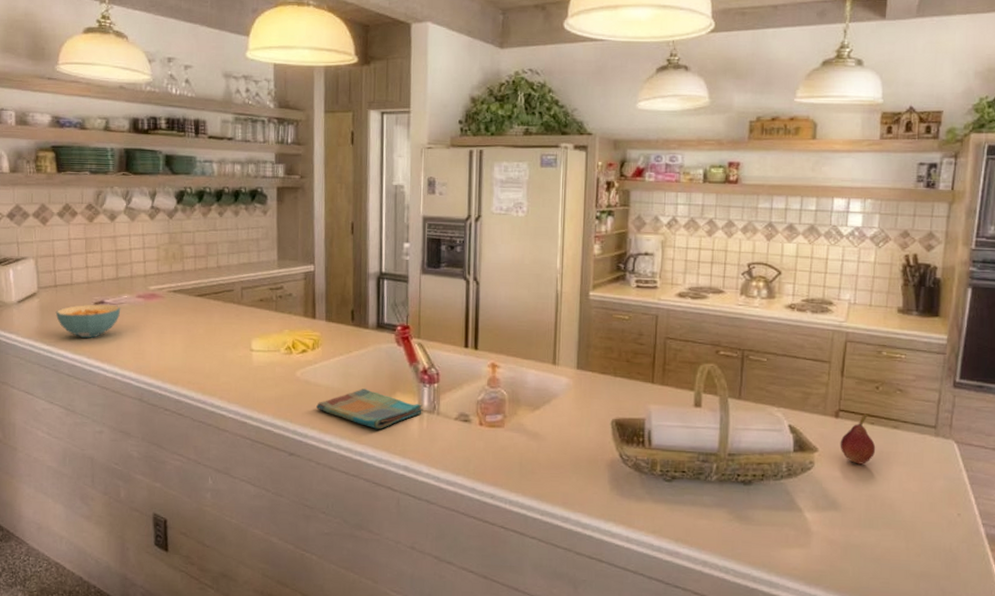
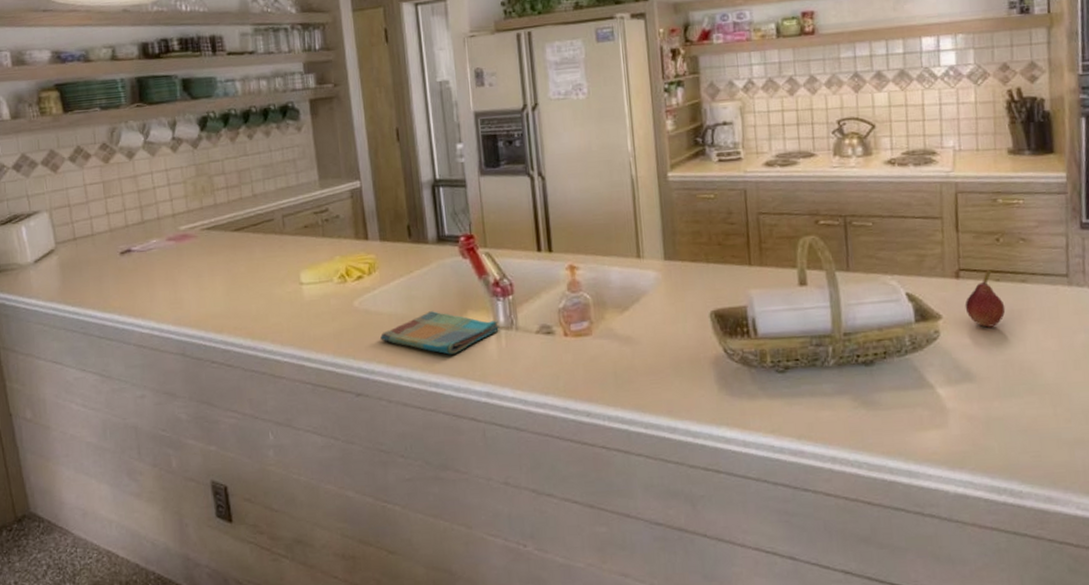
cereal bowl: present [55,304,121,338] -> none [78,252,151,293]

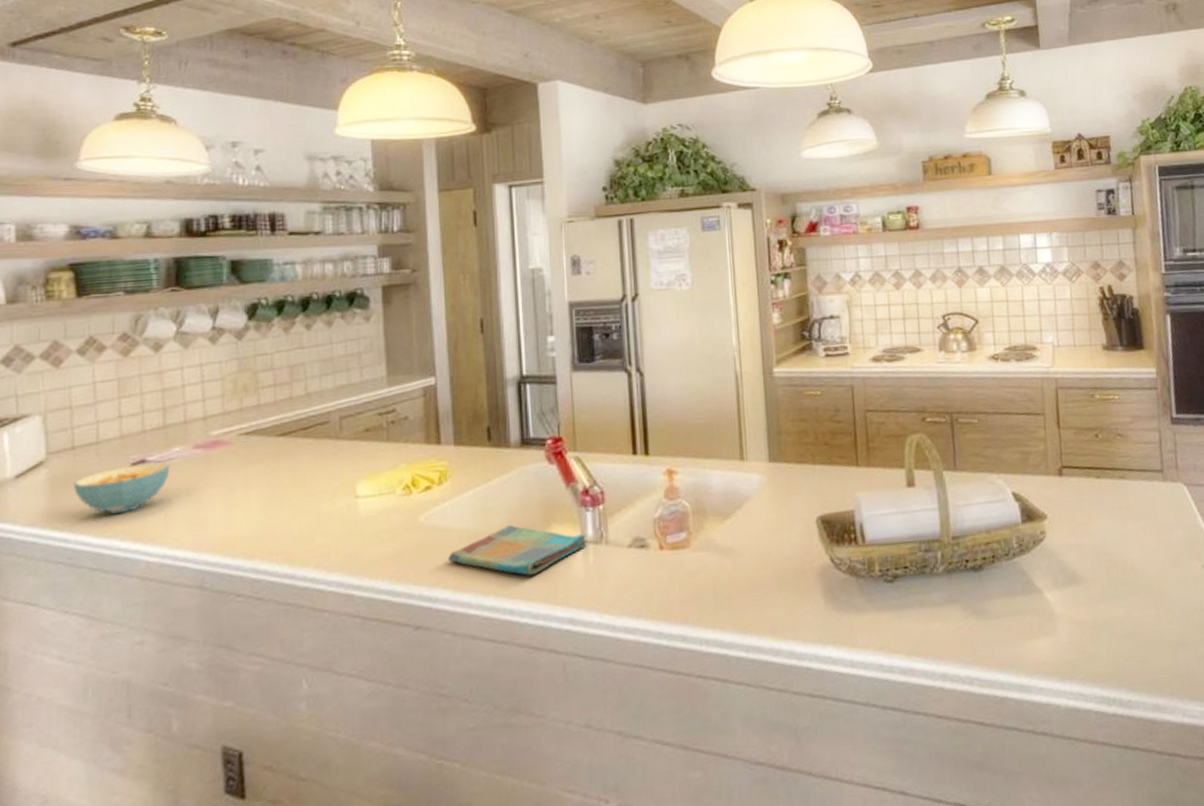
cereal bowl: none [78,252,151,293] -> present [73,462,171,514]
fruit: present [965,269,1006,327] -> none [1068,465,1107,526]

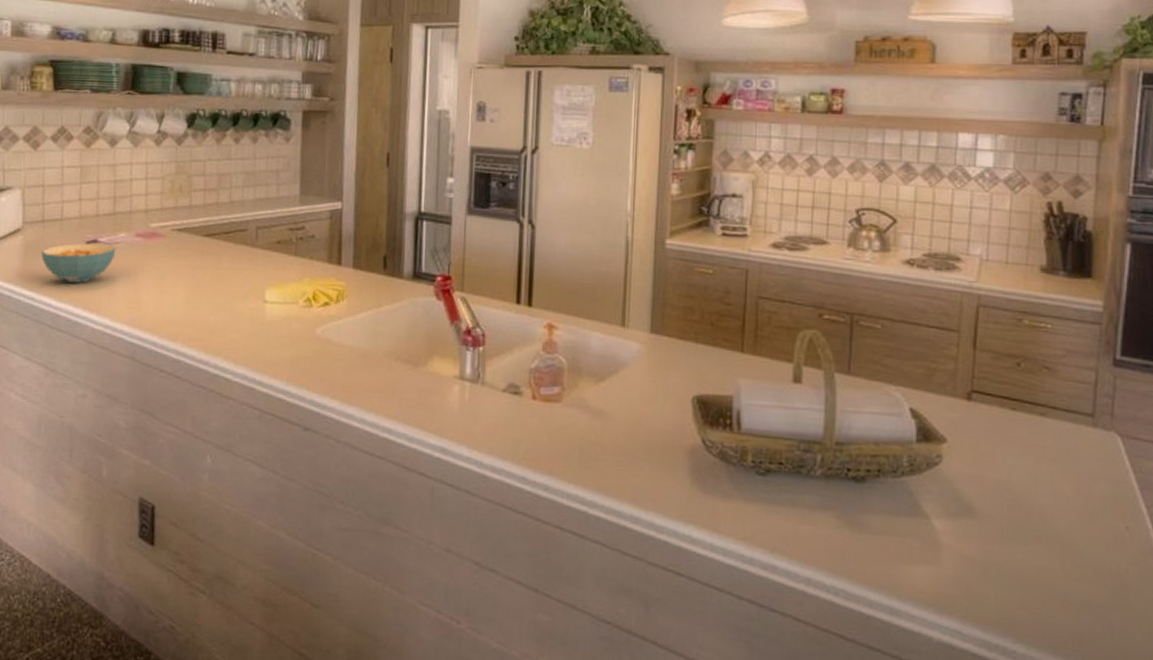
dish towel: present [448,525,588,576] -> none [338,351,465,401]

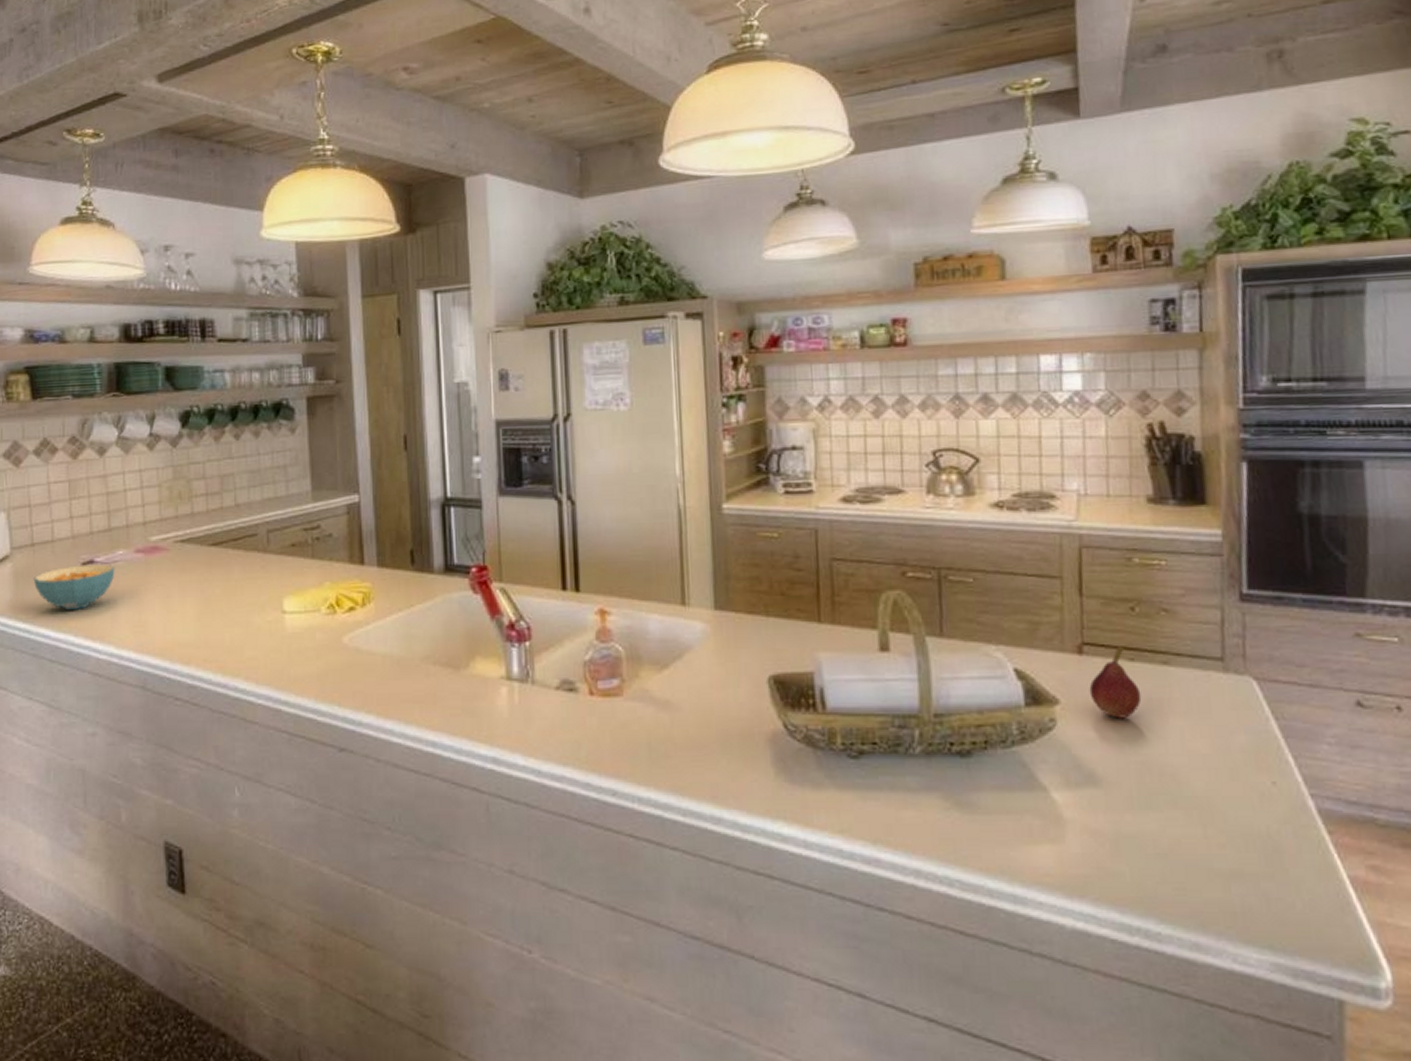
fruit: none [974,394,1019,461] -> present [1089,644,1142,719]

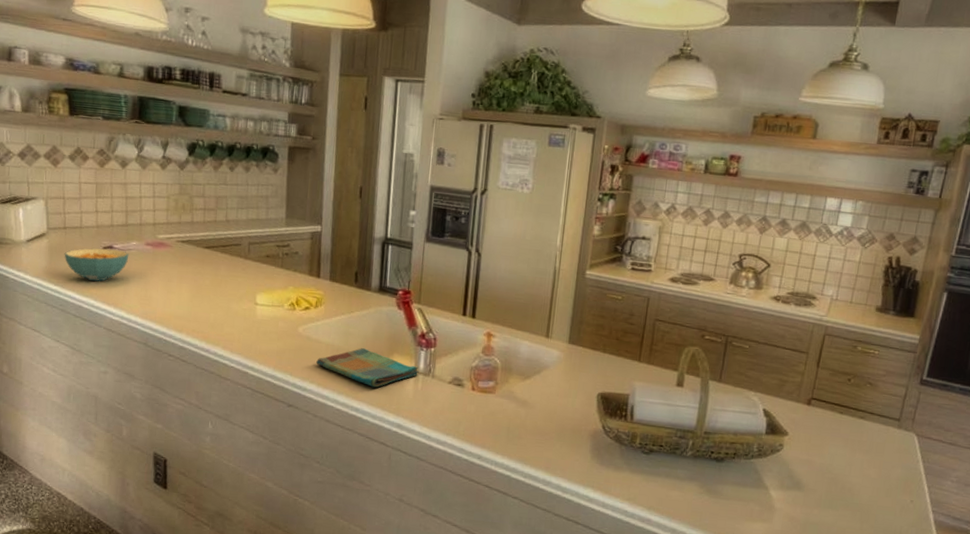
dish towel: none [372,654,513,708] -> present [316,348,419,388]
fruit: present [1089,644,1142,719] -> none [809,402,842,450]

